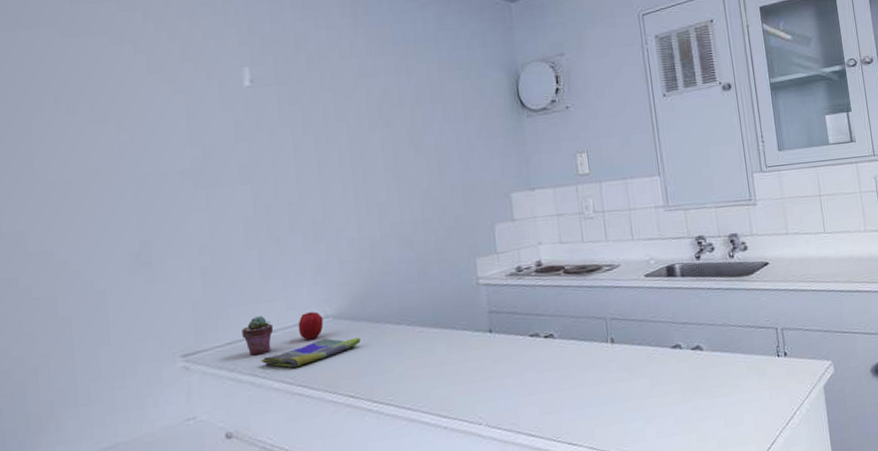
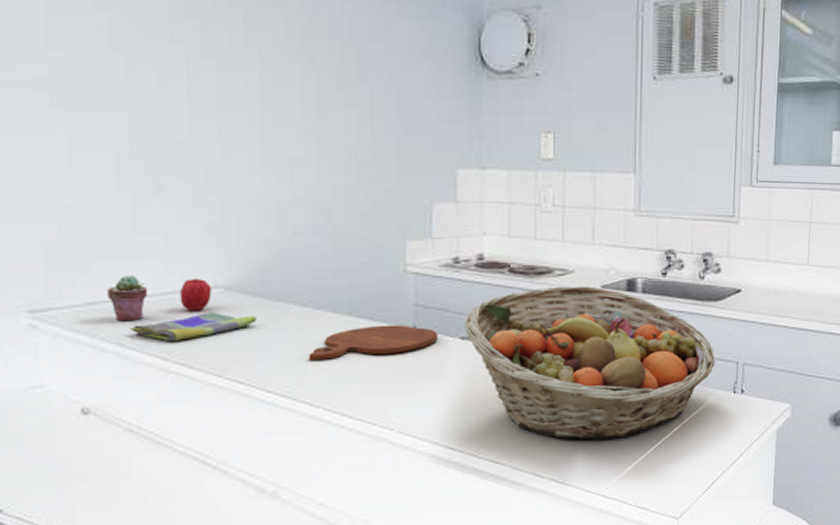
cutting board: none [405,330,512,371] -> present [308,325,439,361]
fruit basket: none [531,276,757,417] -> present [463,286,716,440]

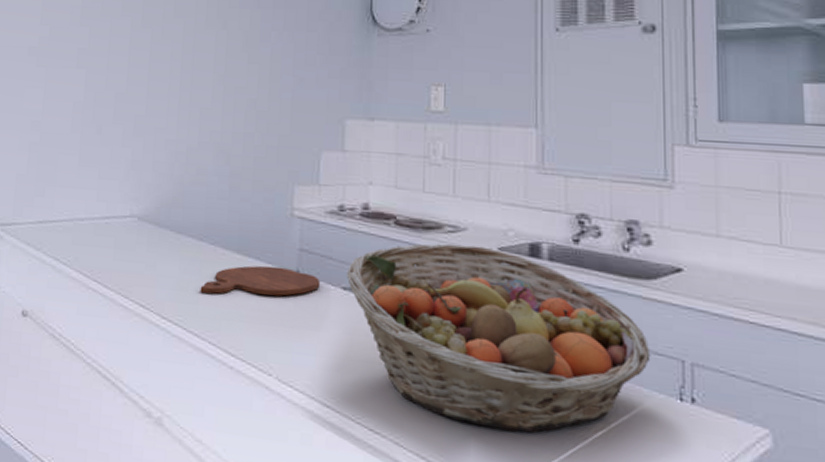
potted succulent: present [107,276,148,322] -> none [53,201,82,240]
dish towel: present [130,311,257,342] -> none [65,237,161,262]
fruit: present [179,279,212,311] -> none [103,207,128,236]

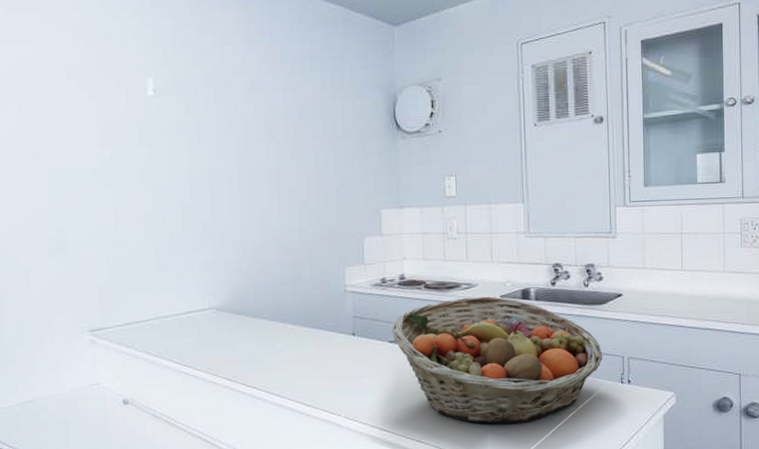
cutting board: present [200,265,321,296] -> none [276,332,372,362]

